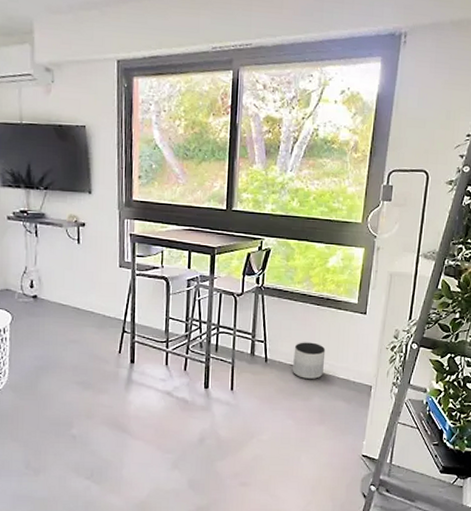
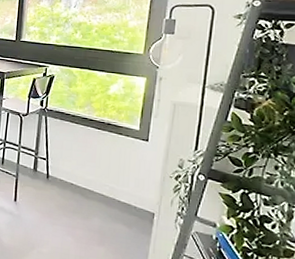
planter: present [293,342,326,380] -> none [73,162,106,200]

